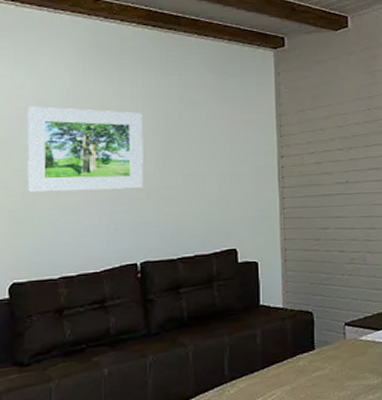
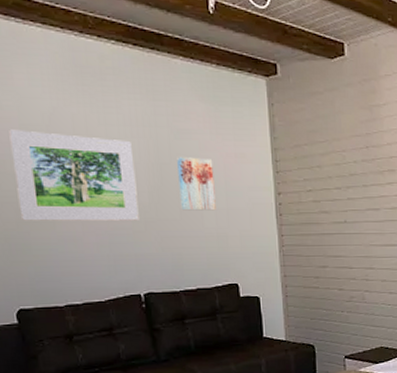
wall art: none [185,125,219,177] -> present [177,157,216,211]

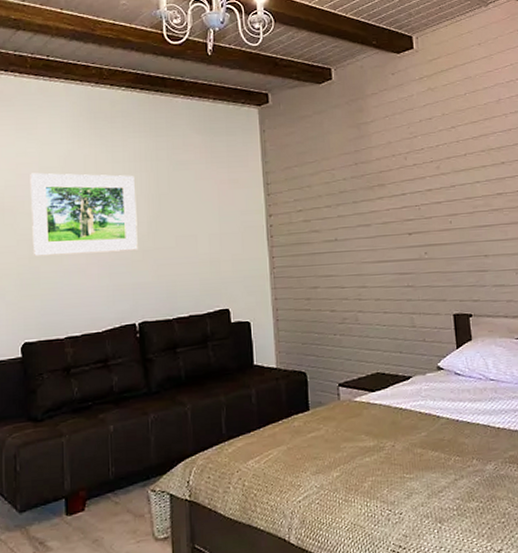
wall art: present [177,157,216,211] -> none [175,186,210,238]

